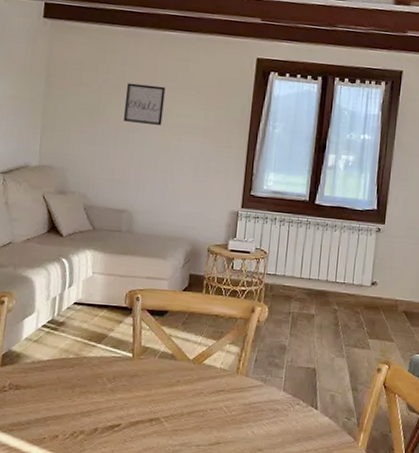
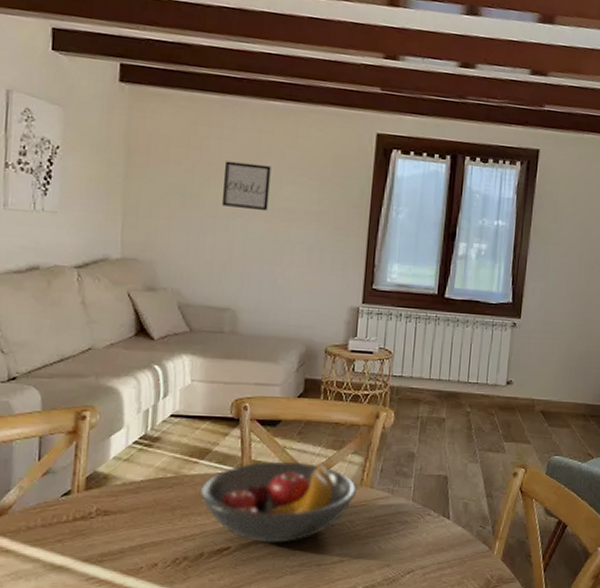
fruit bowl: none [96,347,233,423] -> present [199,461,357,543]

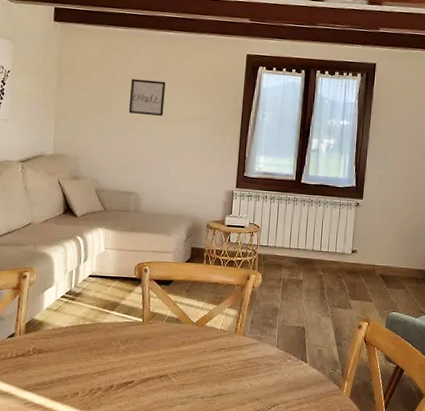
fruit bowl: present [199,461,357,543] -> none [110,312,232,379]

